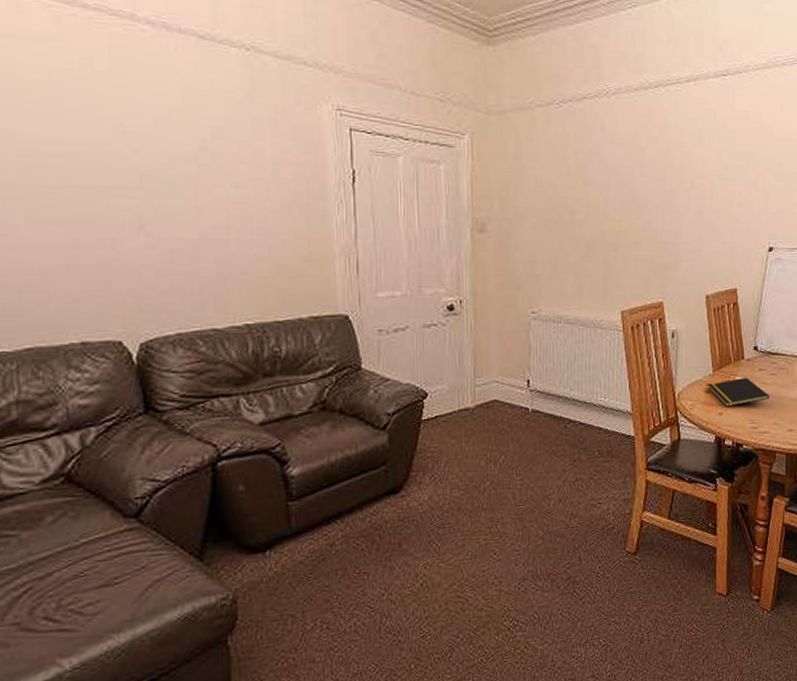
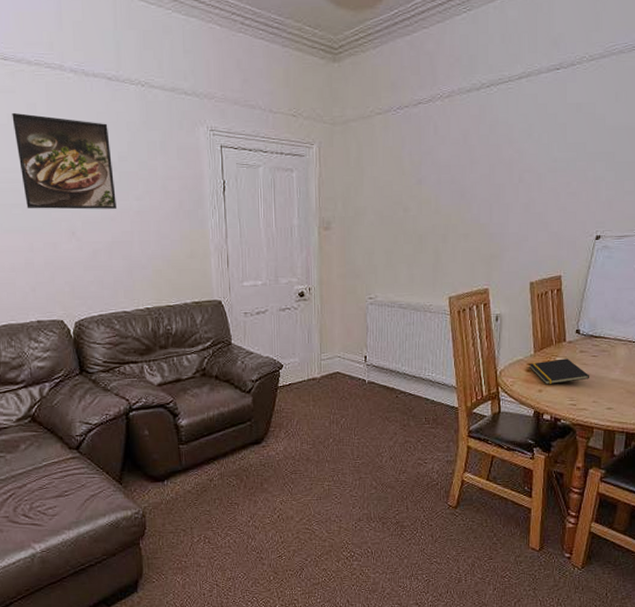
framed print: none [55,66,206,198] -> present [12,112,116,210]

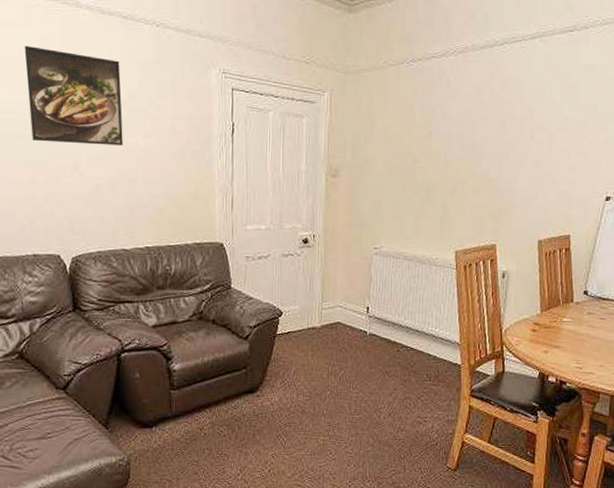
notepad: present [529,358,590,385] -> none [535,320,598,346]

